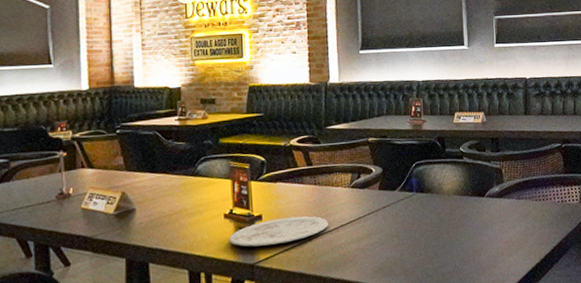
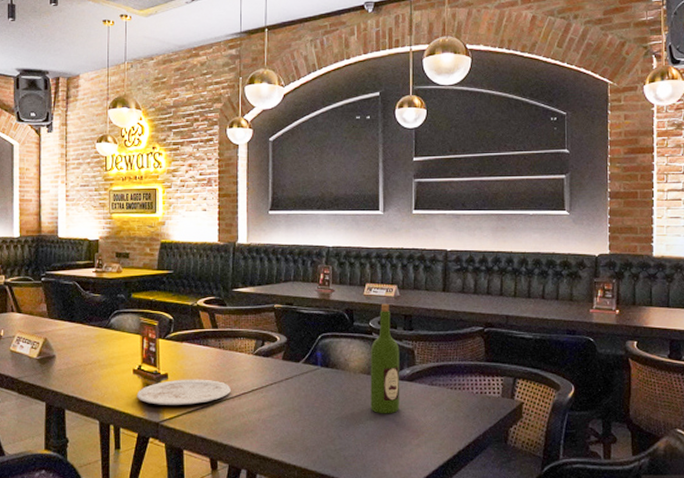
wine bottle: none [462,129,491,231] -> present [370,303,400,414]

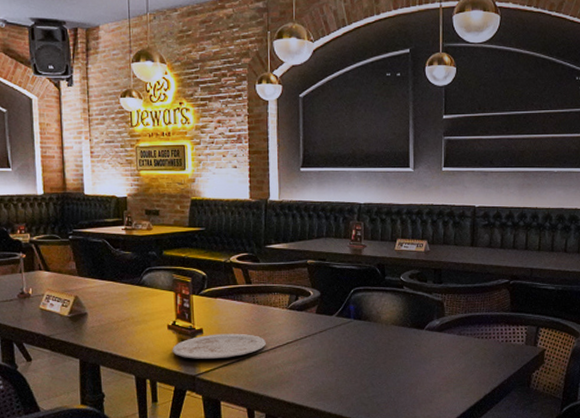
wine bottle: present [370,303,400,414] -> none [401,258,430,363]

